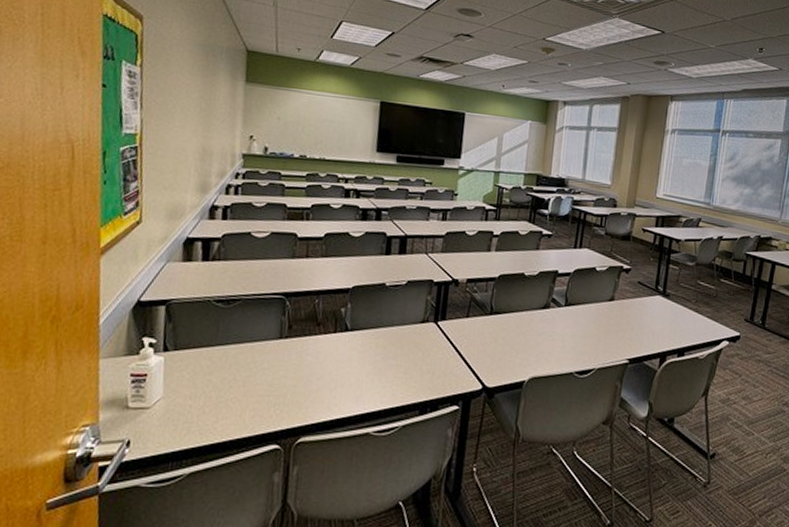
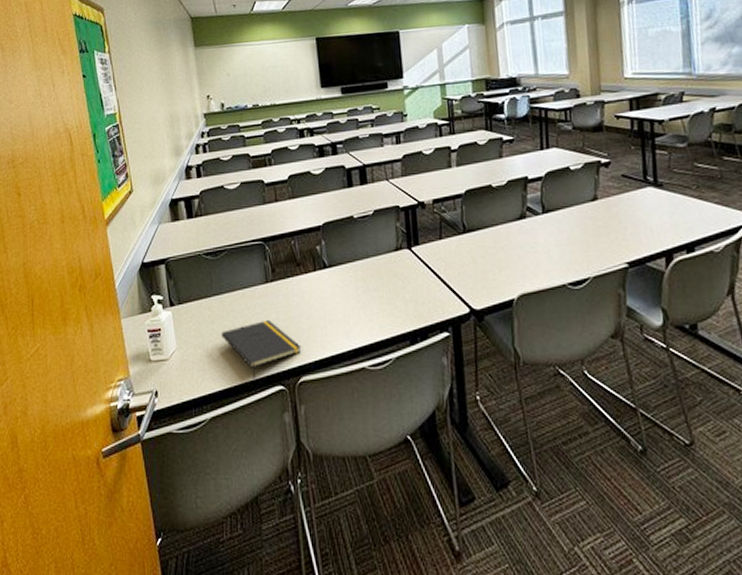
notepad: none [218,376,307,436] -> present [221,319,302,379]

